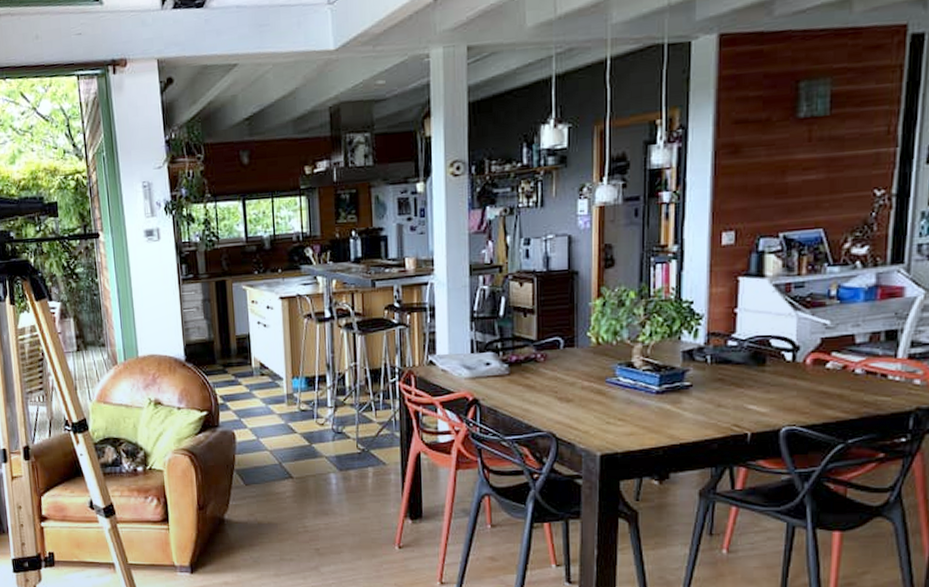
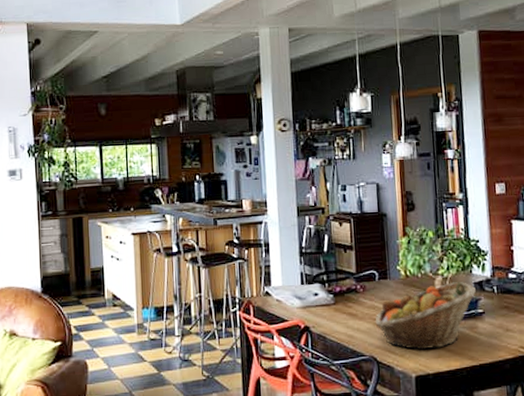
fruit basket: none [556,350,685,427] -> present [375,282,477,350]

